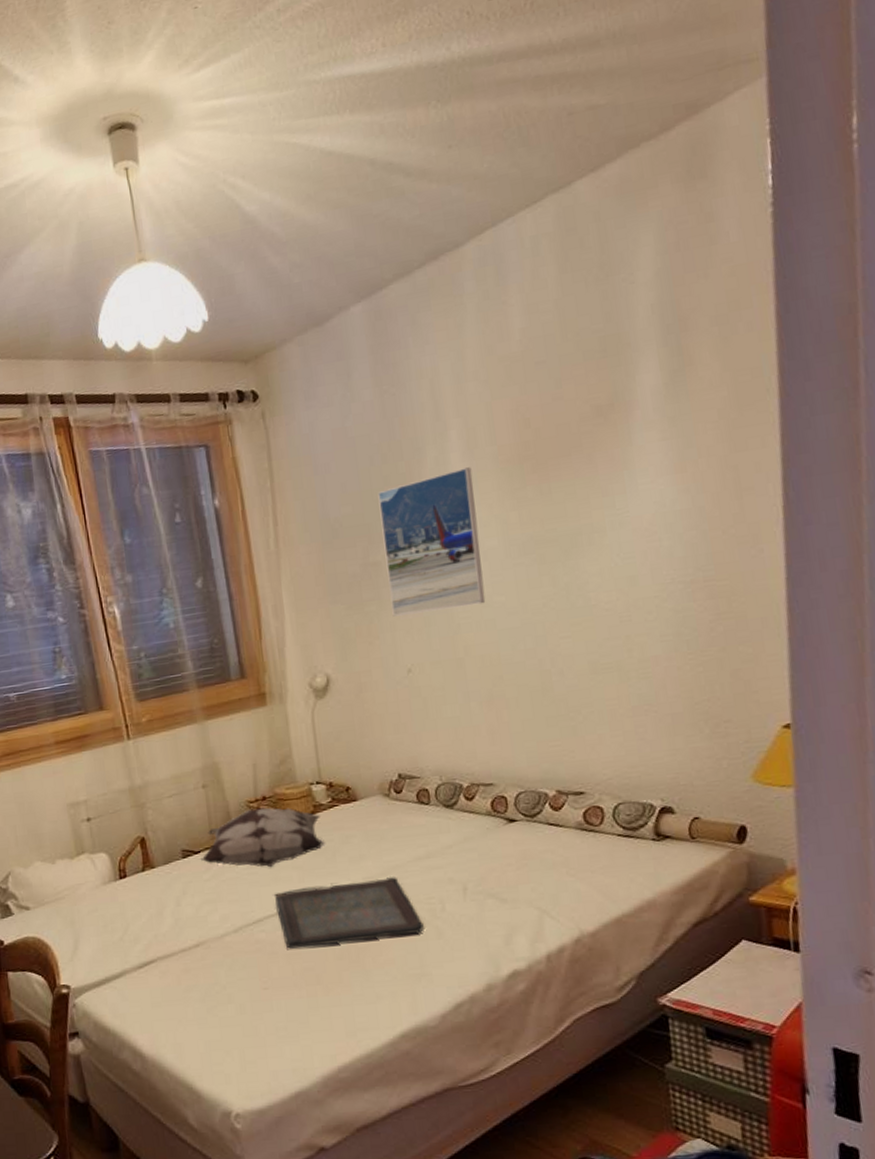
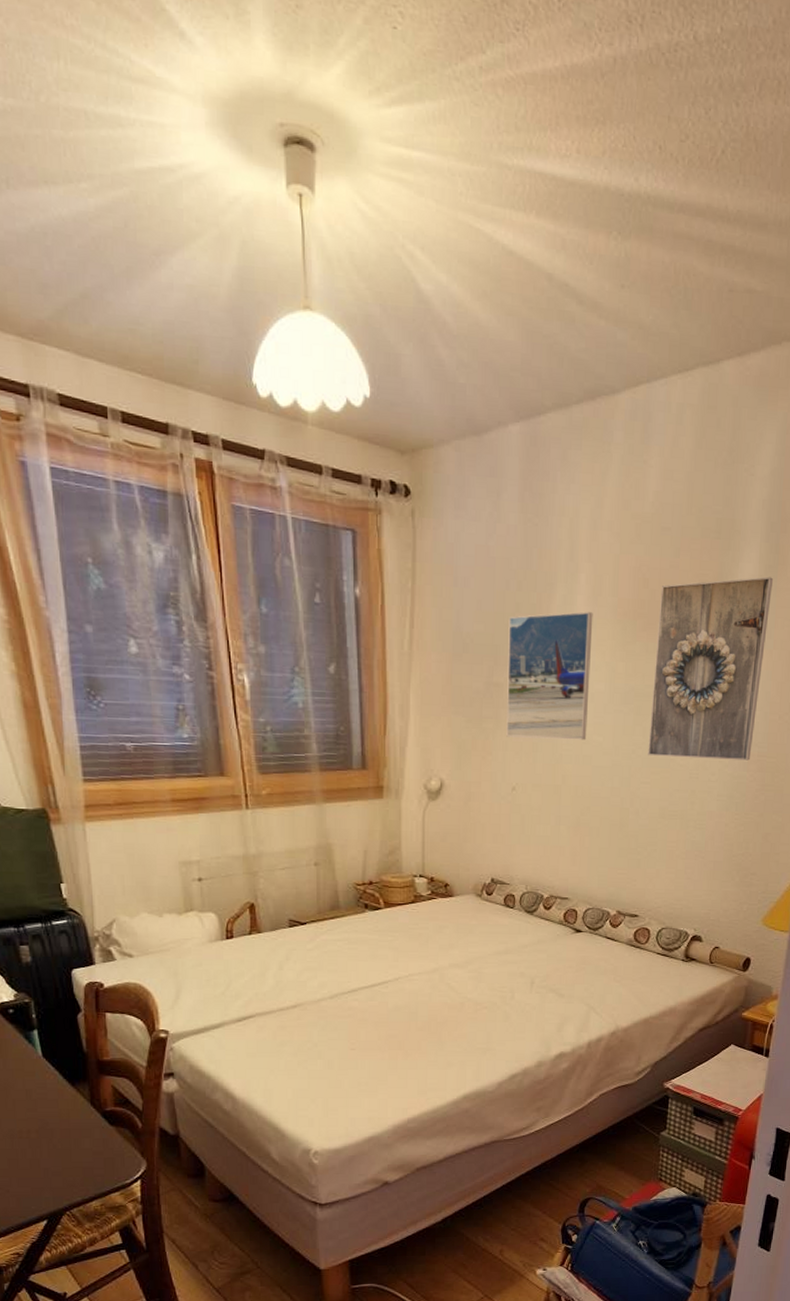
decorative pillow: present [201,807,323,868] -> none [306,891,420,946]
serving tray: present [274,876,424,949] -> none [369,965,494,1018]
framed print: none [546,381,695,607] -> present [648,576,773,761]

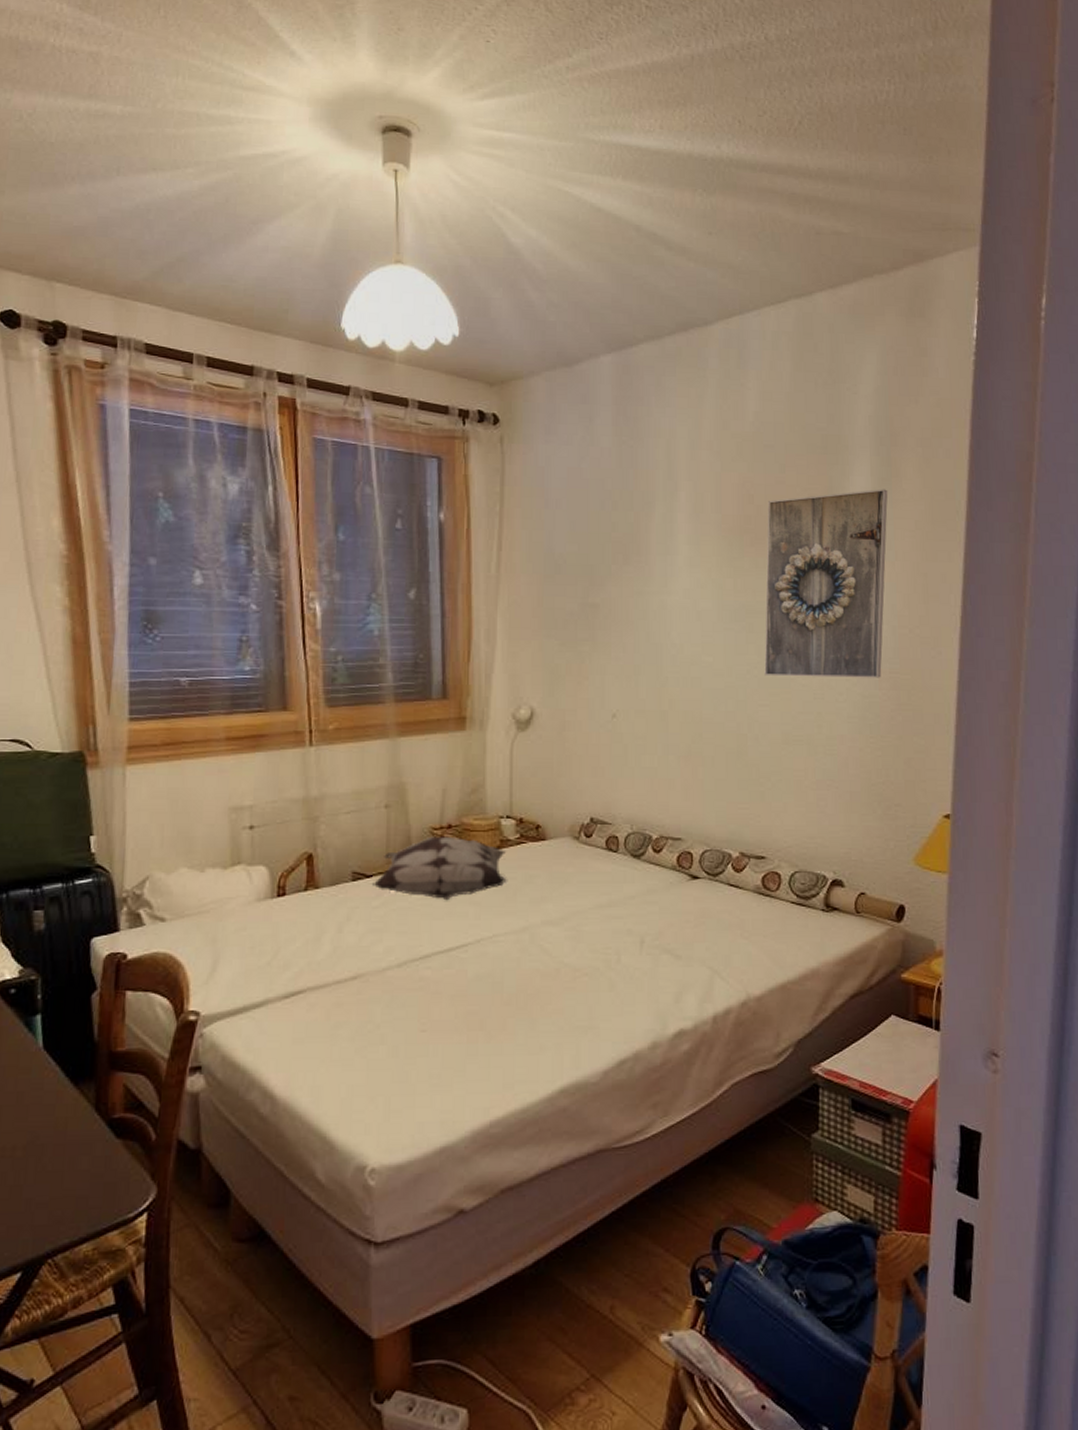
decorative pillow: none [306,891,420,946] -> present [372,836,507,901]
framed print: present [506,611,593,740] -> none [604,529,696,661]

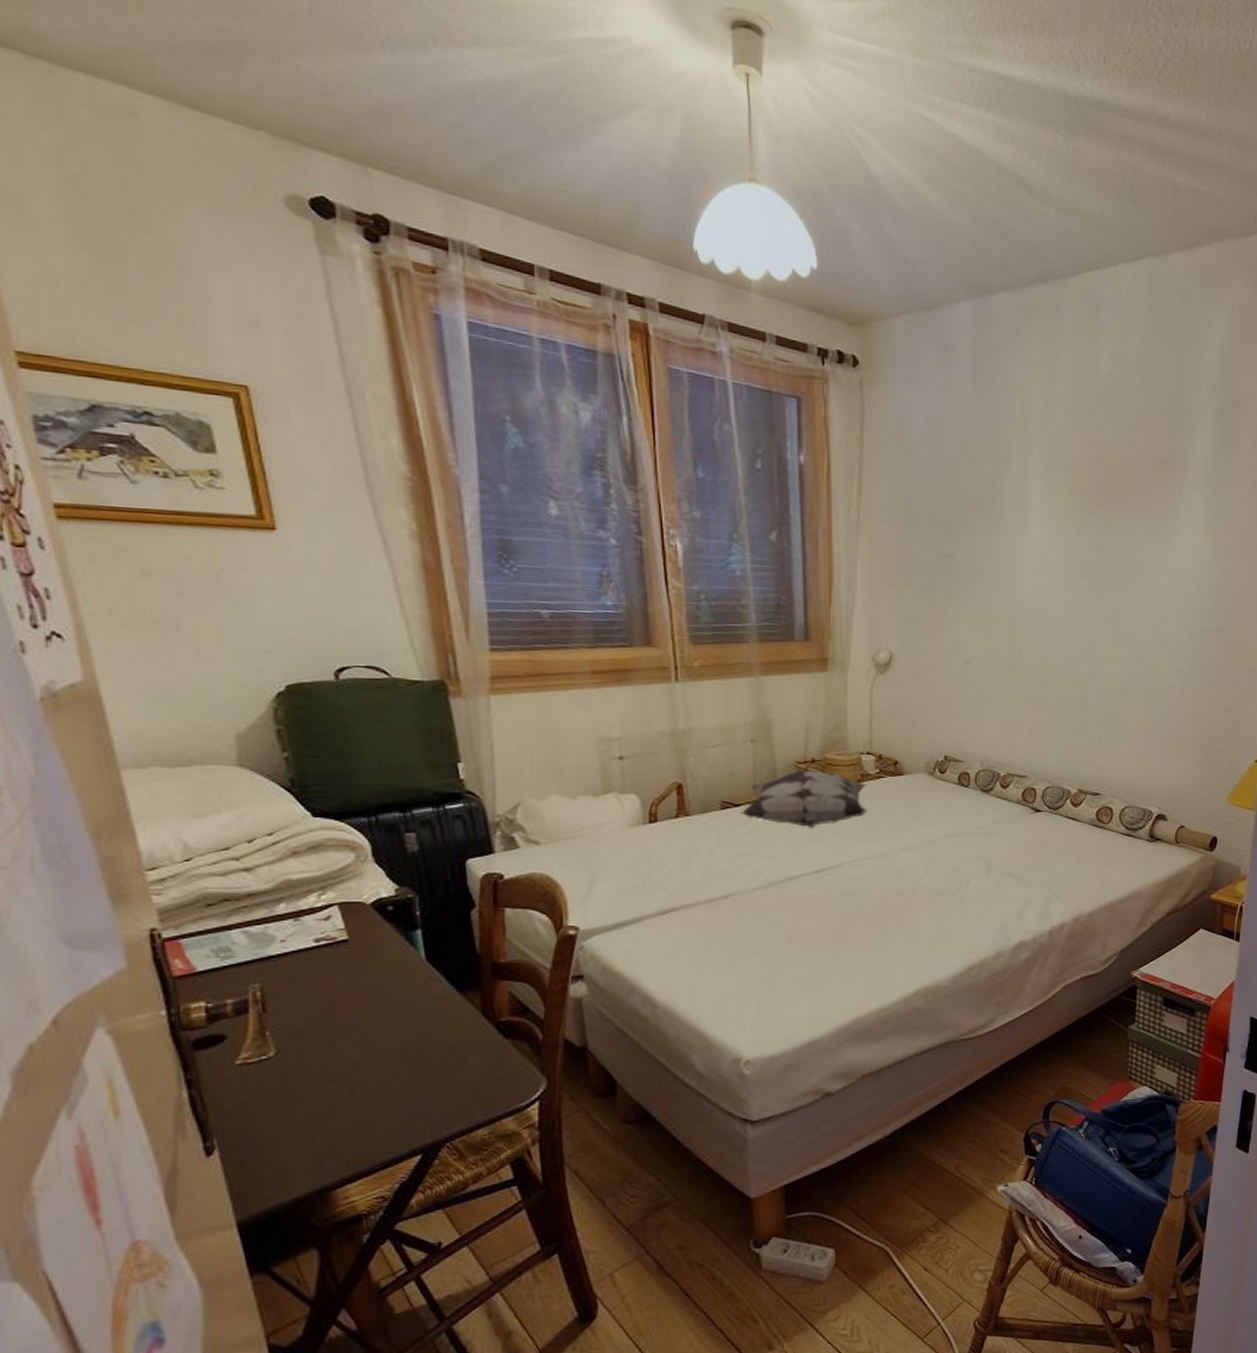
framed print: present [764,489,888,678] -> none [1106,456,1225,636]

